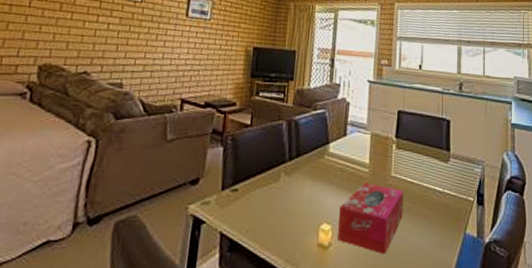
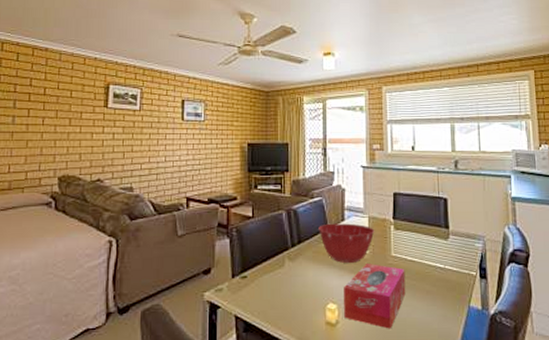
mixing bowl: none [319,138,377,181] -> present [319,223,375,263]

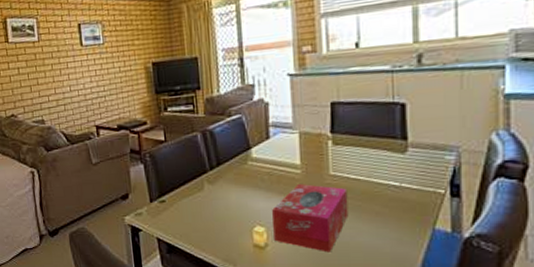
mixing bowl: present [319,223,375,263] -> none [239,141,308,184]

